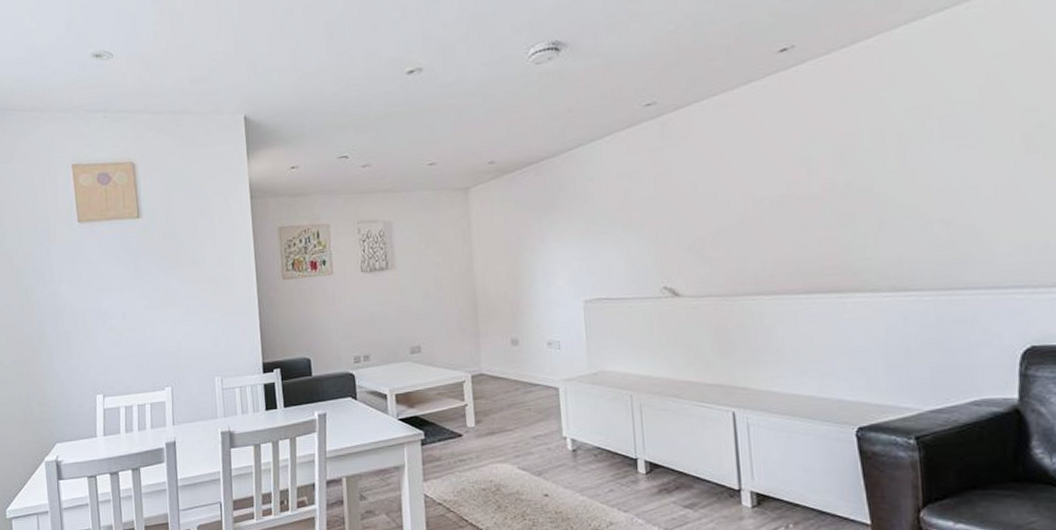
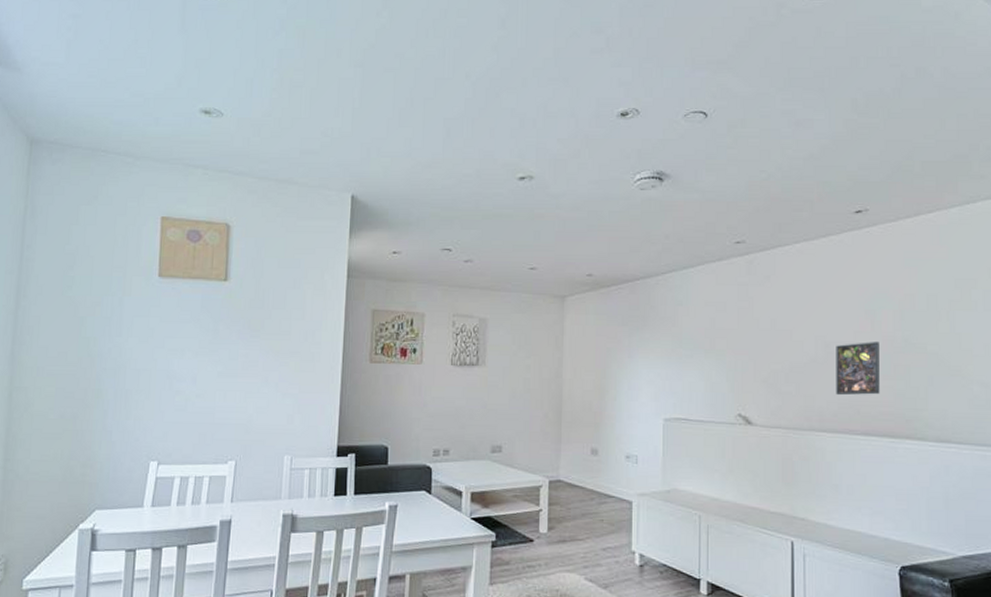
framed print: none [767,191,822,255] -> present [836,342,880,396]

